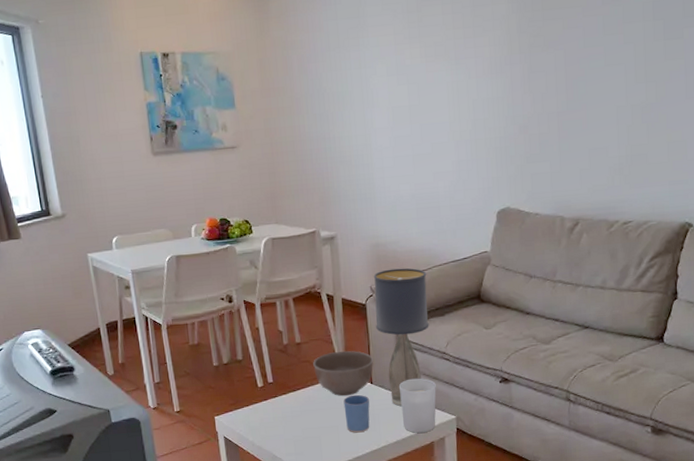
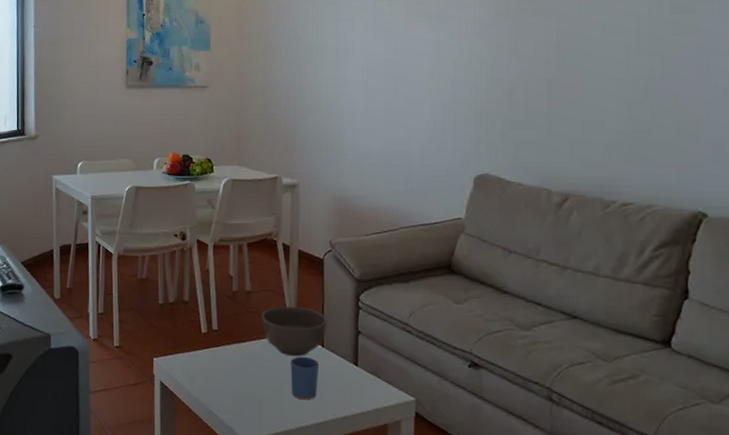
table lamp: present [373,268,429,406] -> none [333,225,392,377]
candle holder: present [398,378,437,433] -> none [352,347,396,412]

